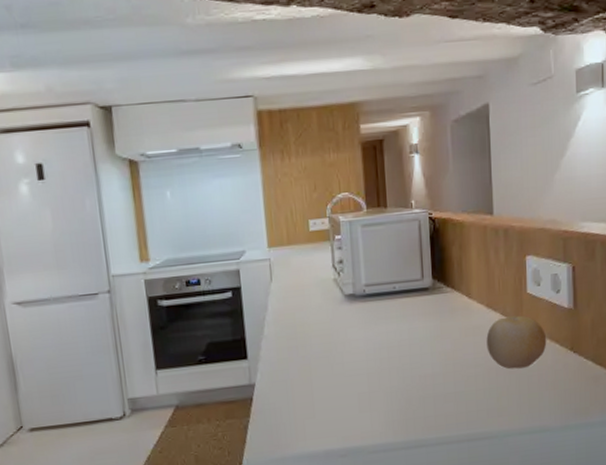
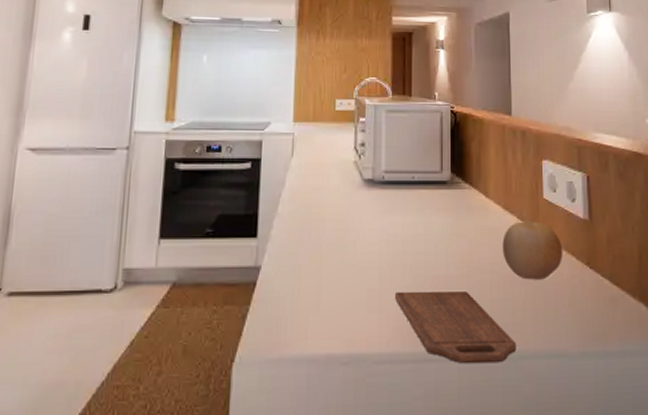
cutting board: none [383,385,502,446] -> present [394,291,517,364]

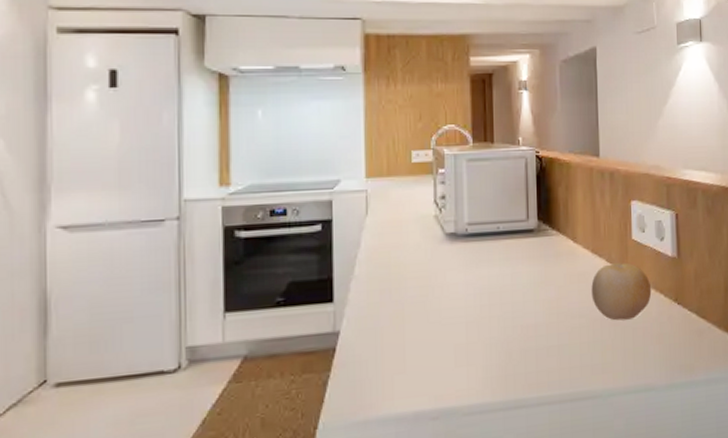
cutting board: present [394,291,517,364] -> none [482,337,606,407]

